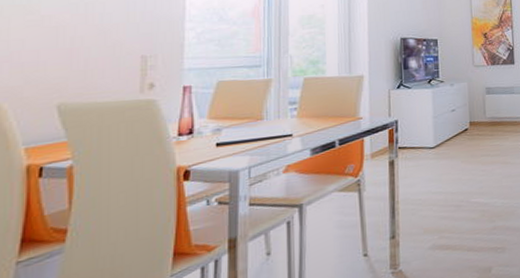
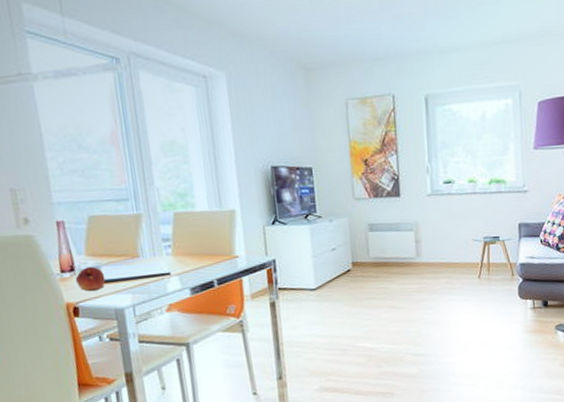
fruit: none [192,129,224,155] -> present [75,266,106,292]

